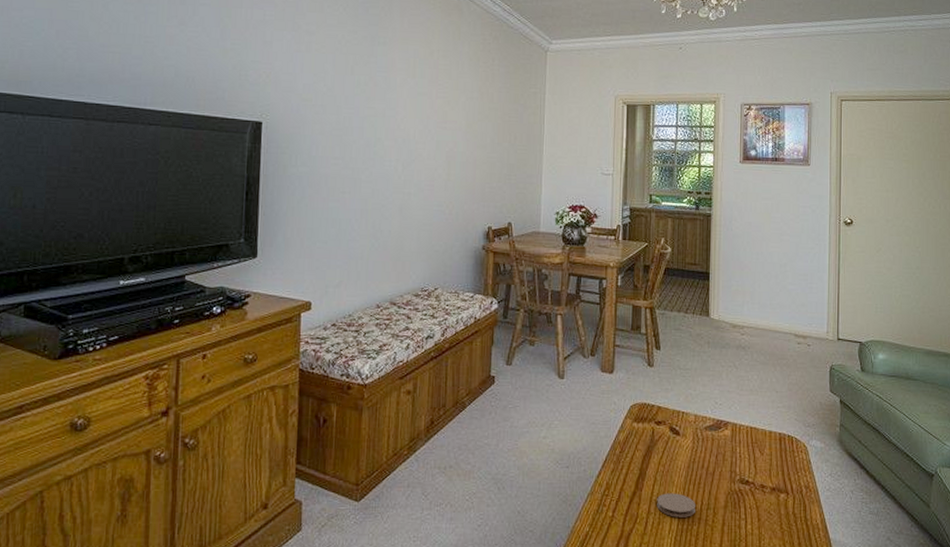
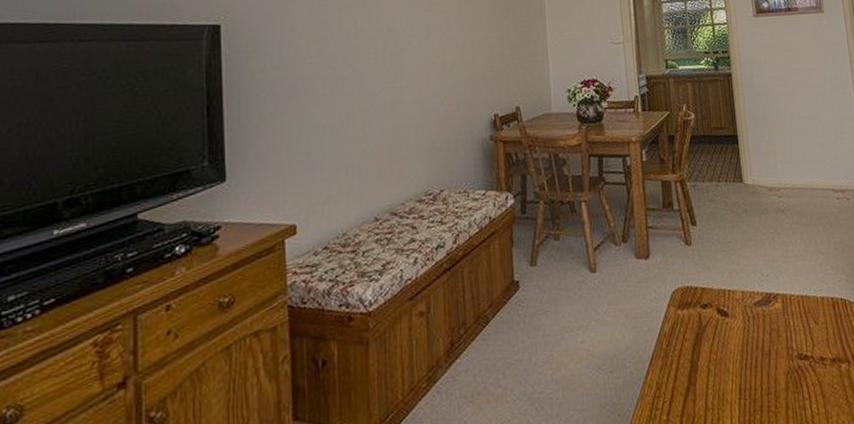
coaster: present [657,493,695,517] -> none [713,381,756,410]

